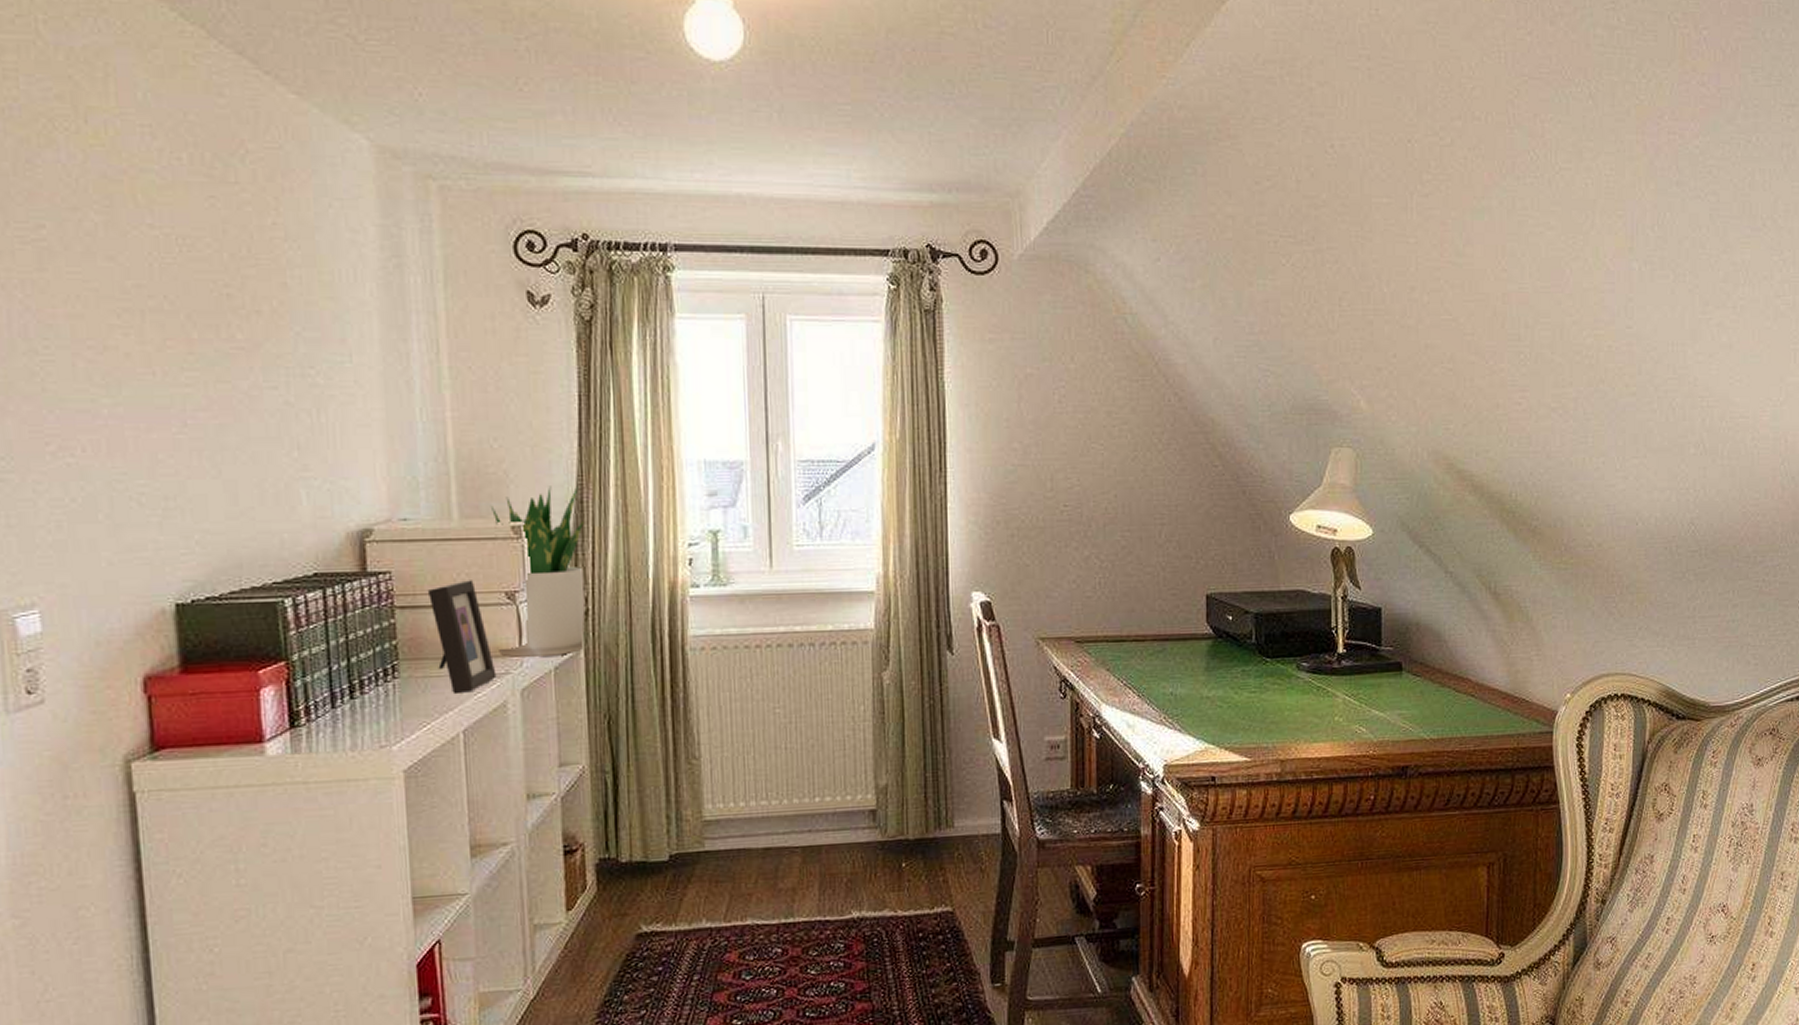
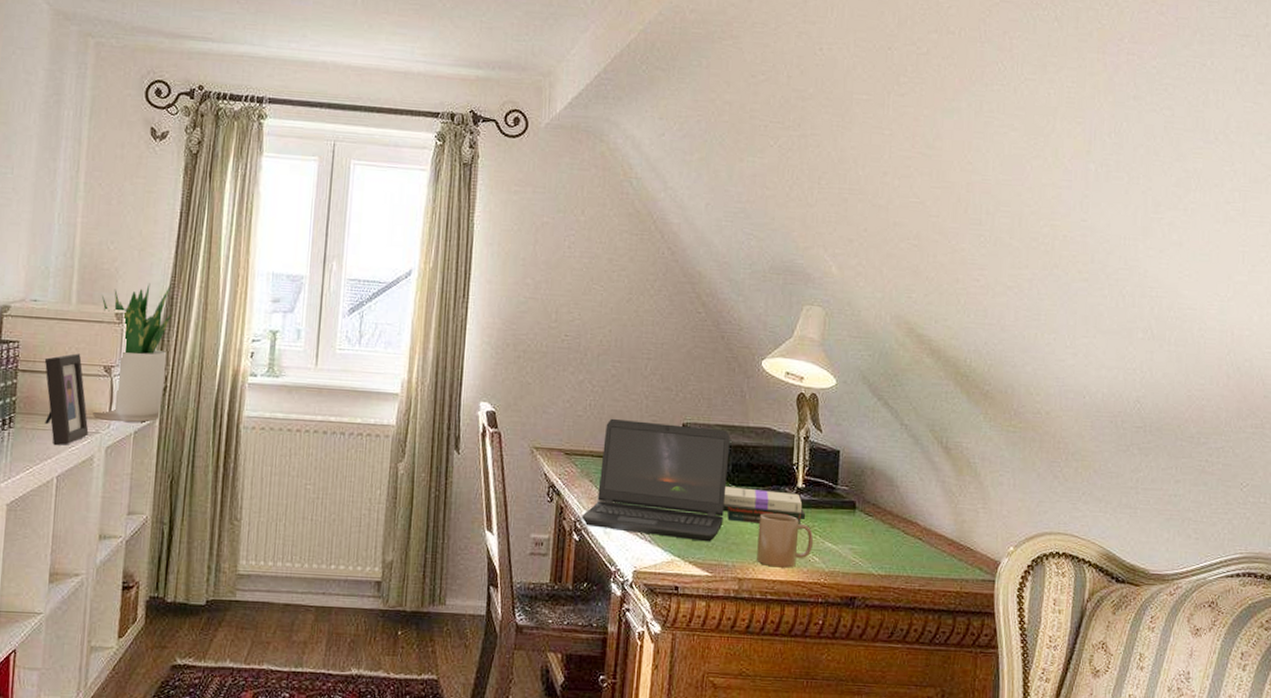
laptop computer: none [1101,596,1261,724] -> present [582,418,730,542]
books: none [1257,659,1349,698] -> present [723,487,806,526]
mug: none [1298,684,1358,744] -> present [757,513,813,568]

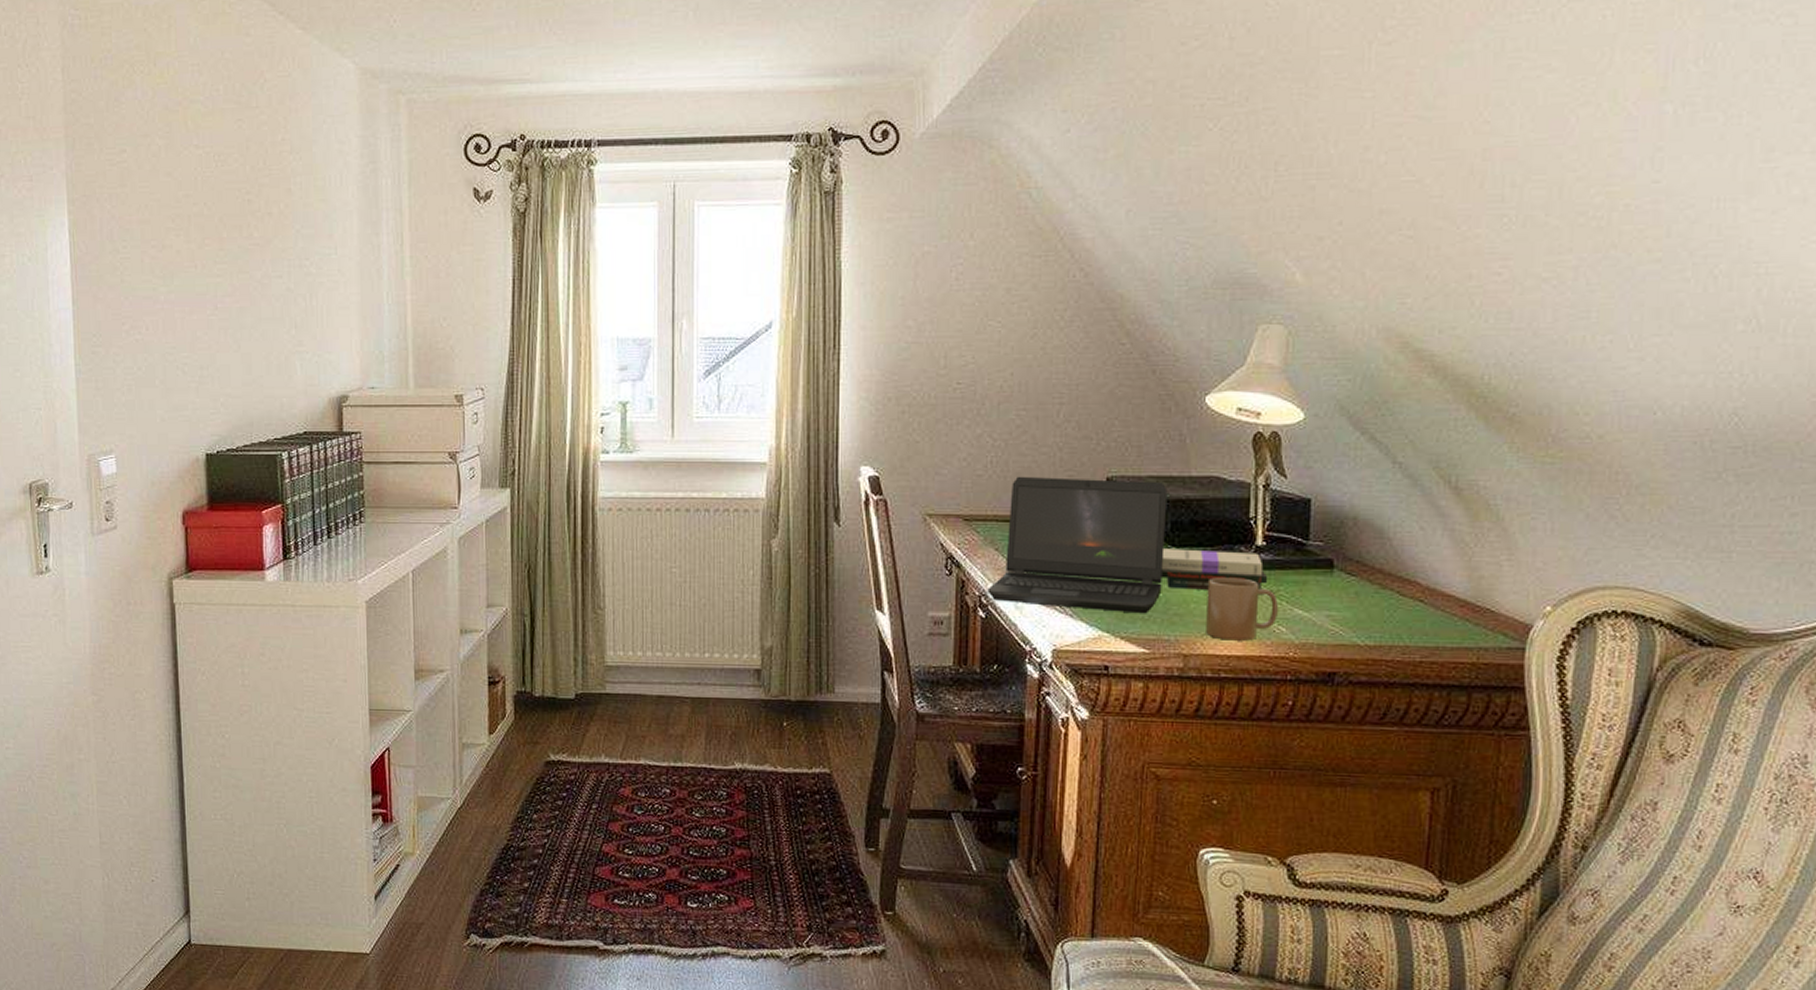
picture frame: present [44,353,89,446] -> none [388,441,440,539]
planter: present [92,283,172,423] -> none [440,360,513,511]

